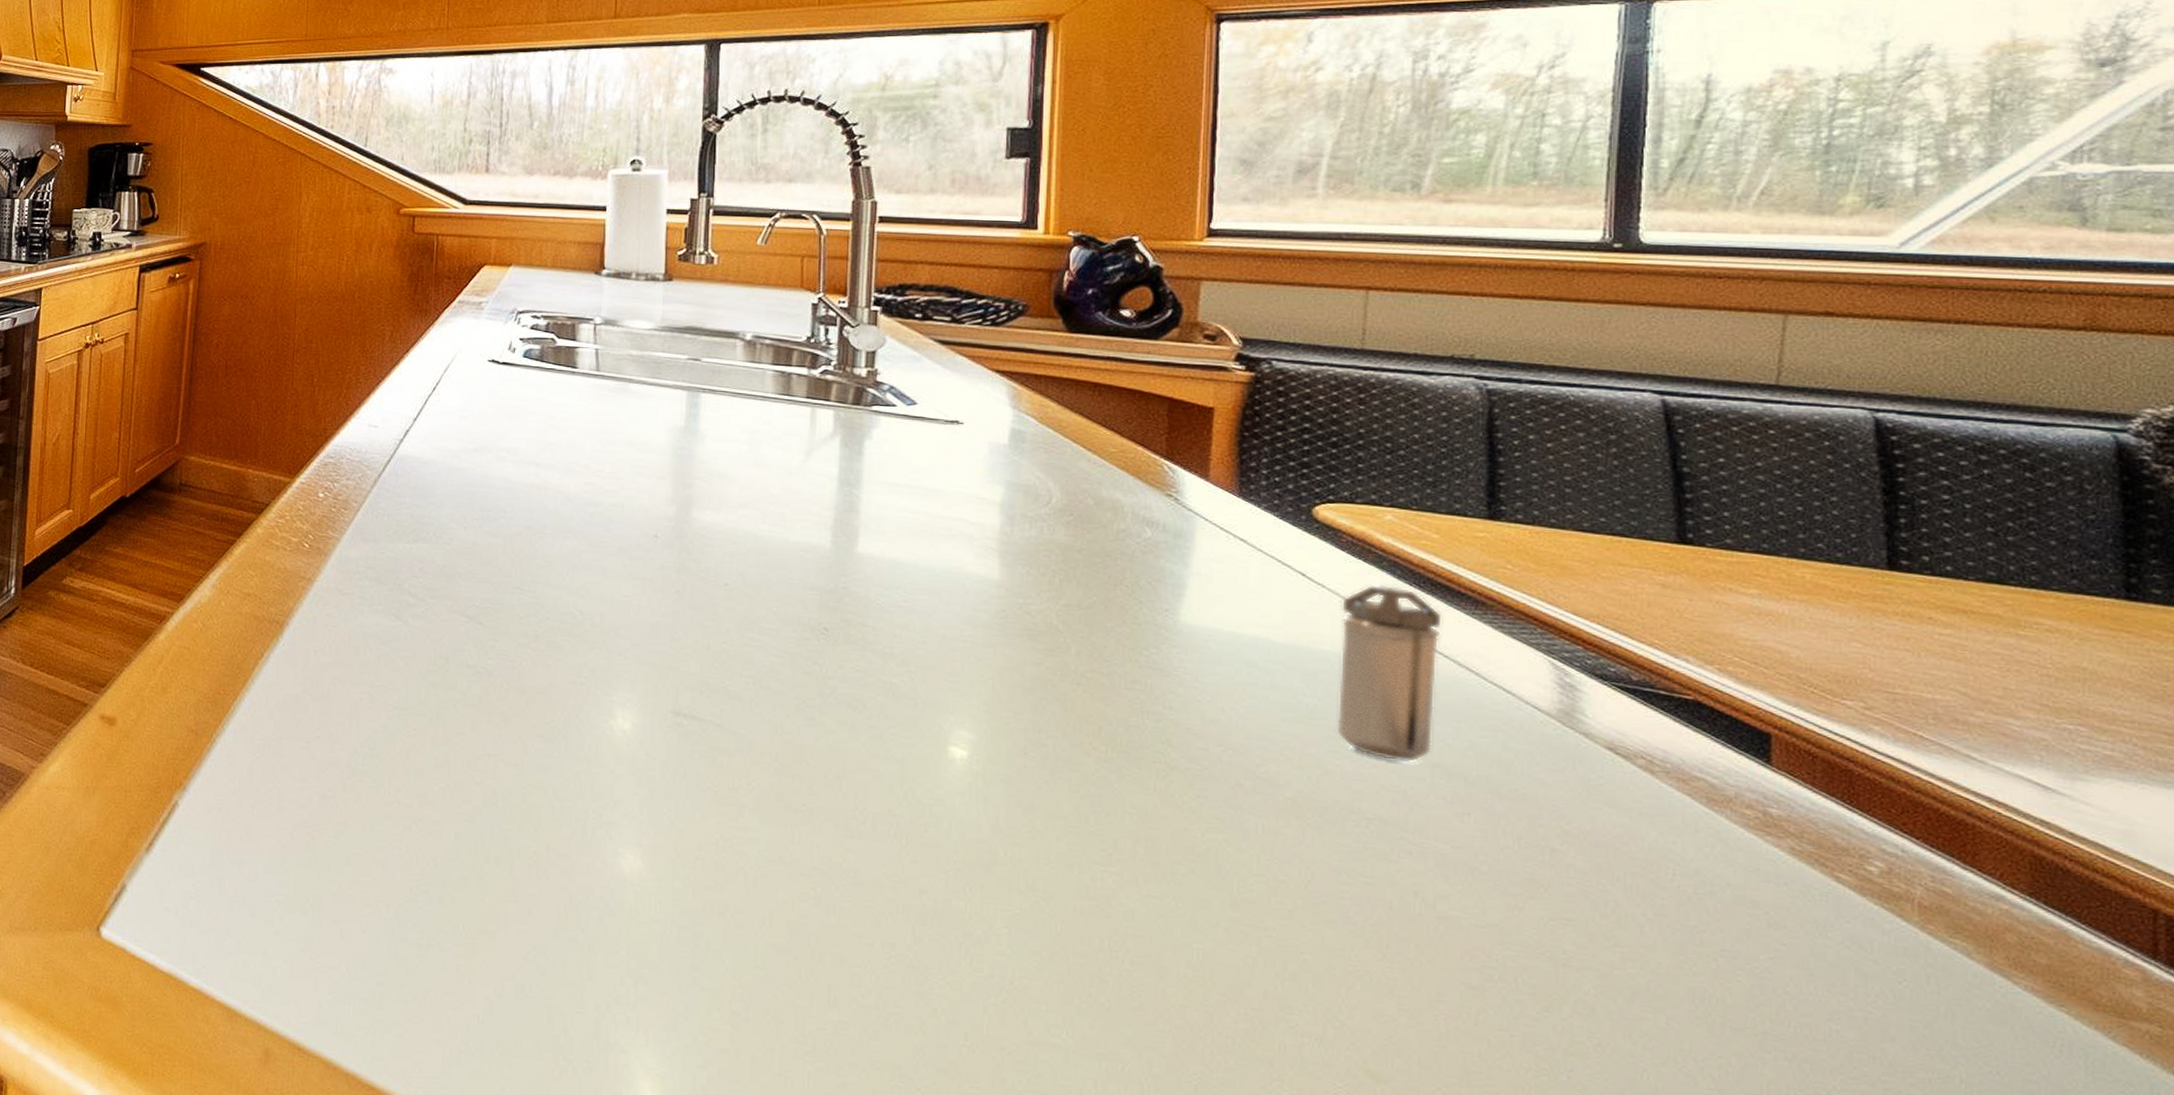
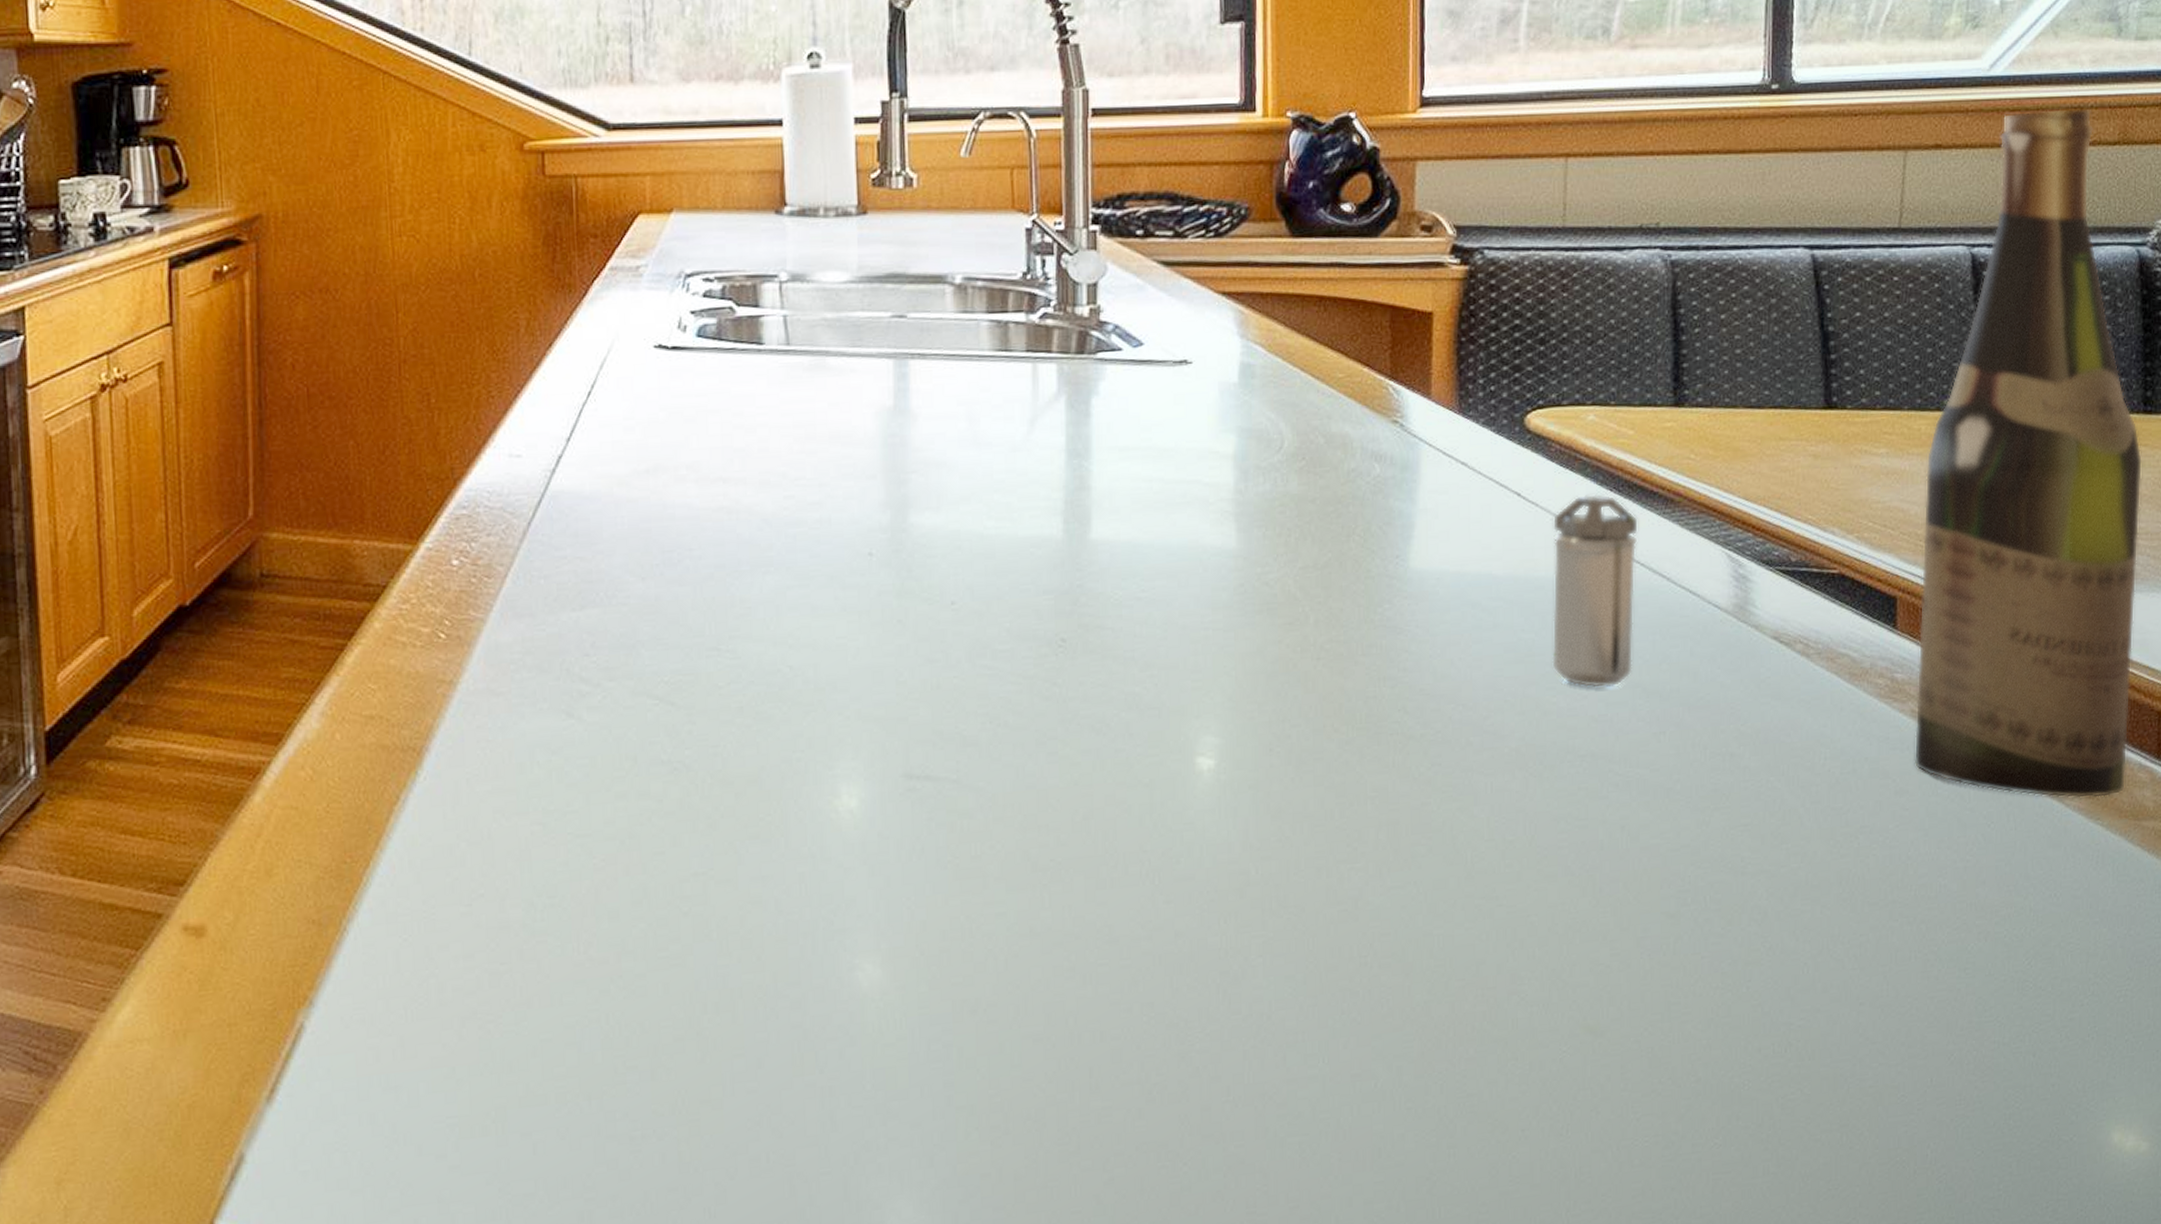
wine bottle: none [1794,289,2126,986] -> present [1914,107,2143,799]

